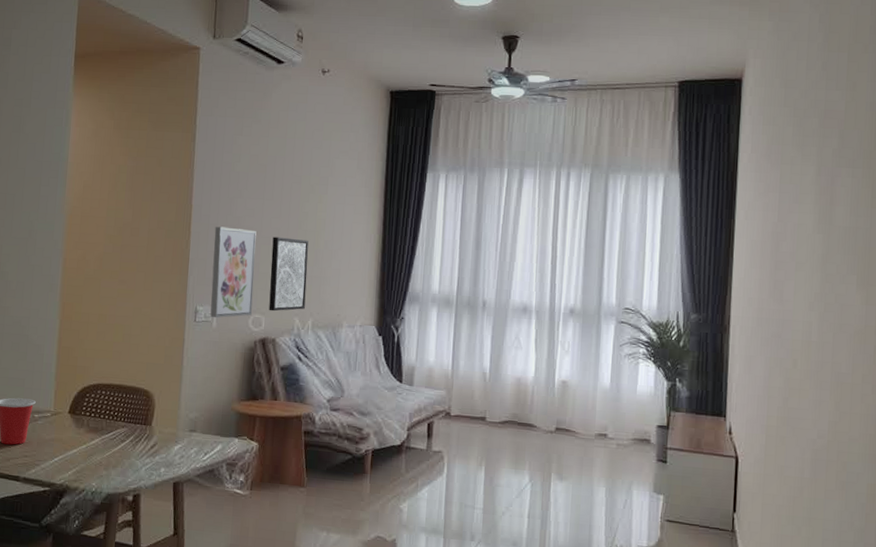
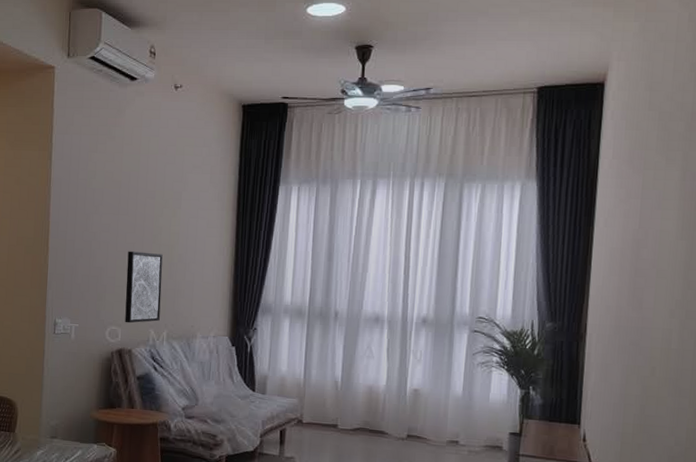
wall art: present [210,226,257,318] -> none [69,241,112,330]

